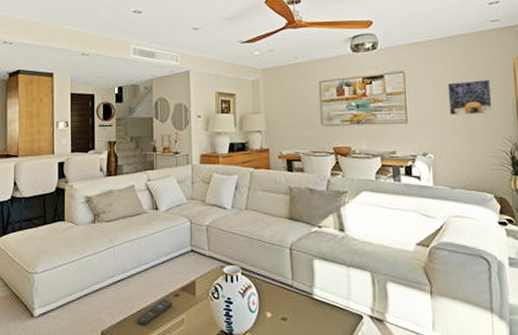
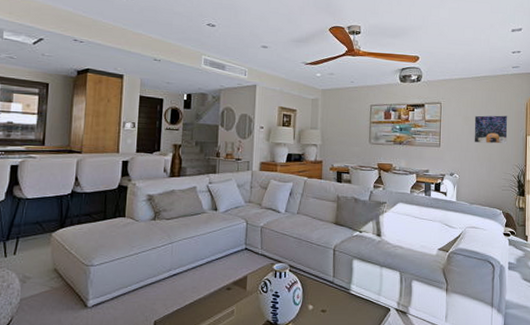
remote control: present [136,300,173,325] -> none [189,293,224,316]

